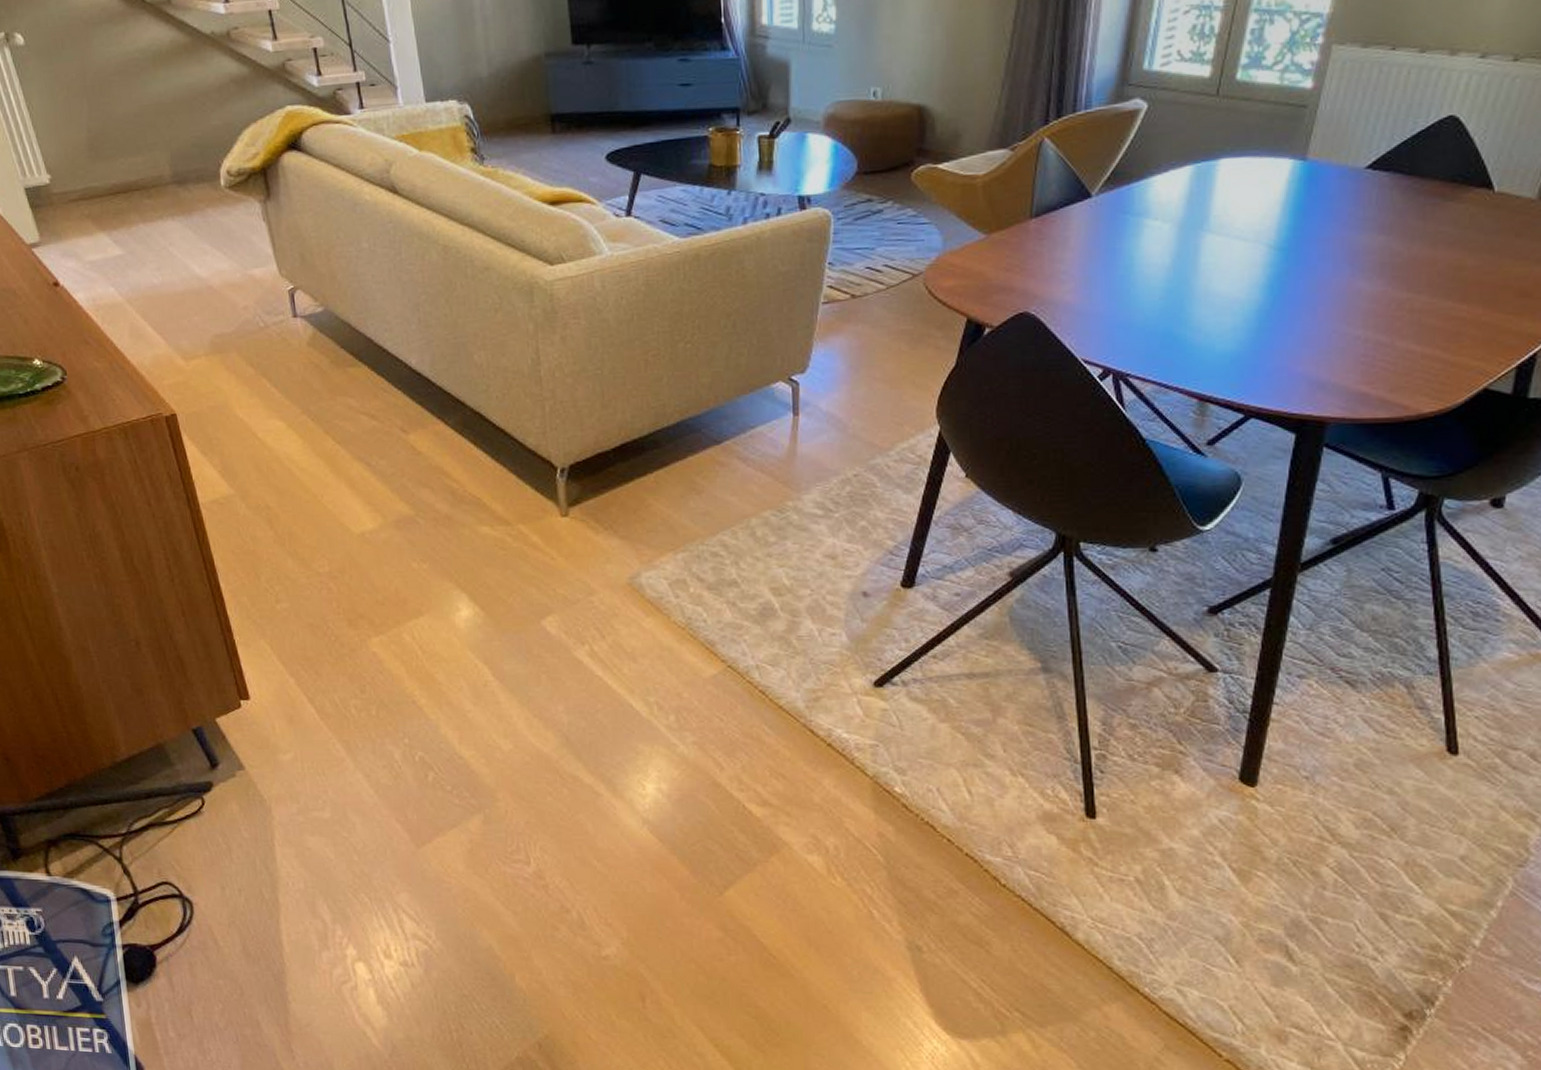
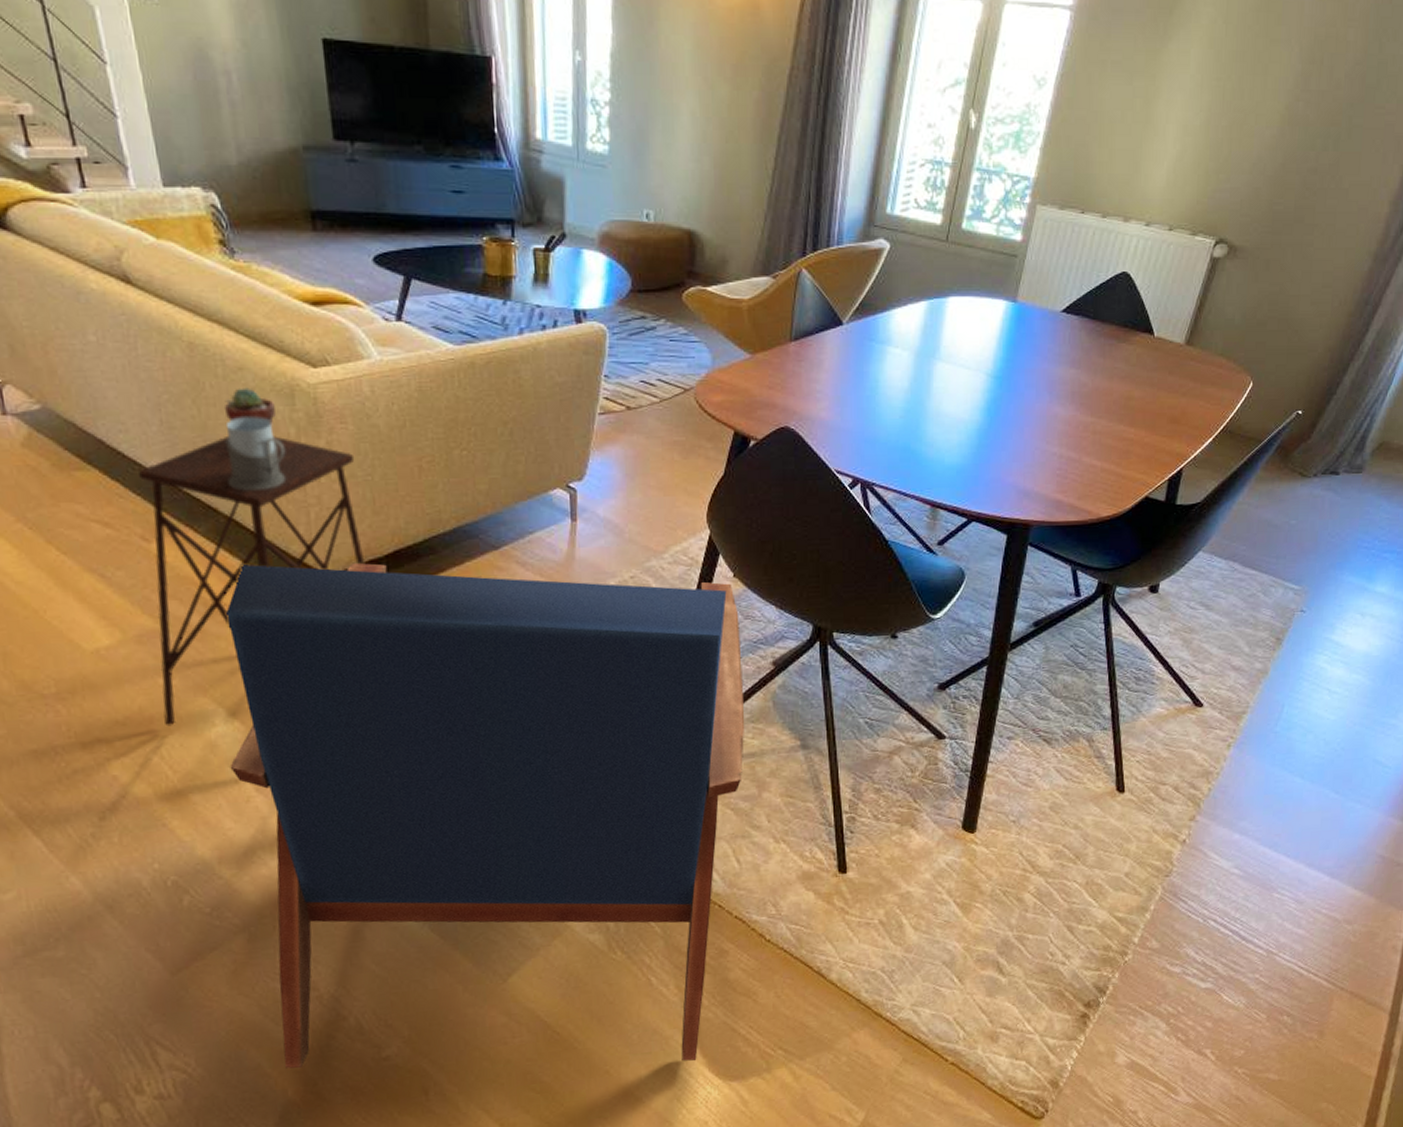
side table: none [400,332,594,608] -> present [139,436,365,726]
armchair: none [470,455,978,1010] -> present [226,562,745,1069]
potted succulent: none [472,286,516,323] -> present [224,387,276,426]
mug: none [473,314,525,385] -> present [225,417,286,491]

